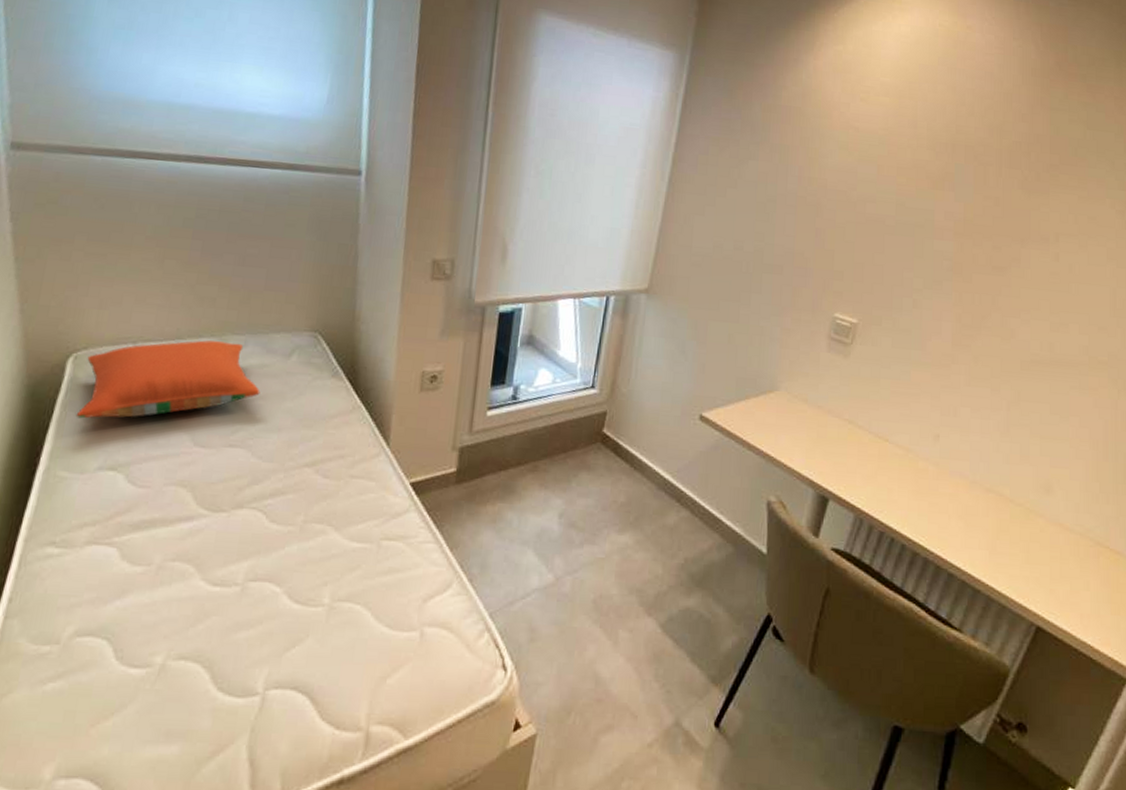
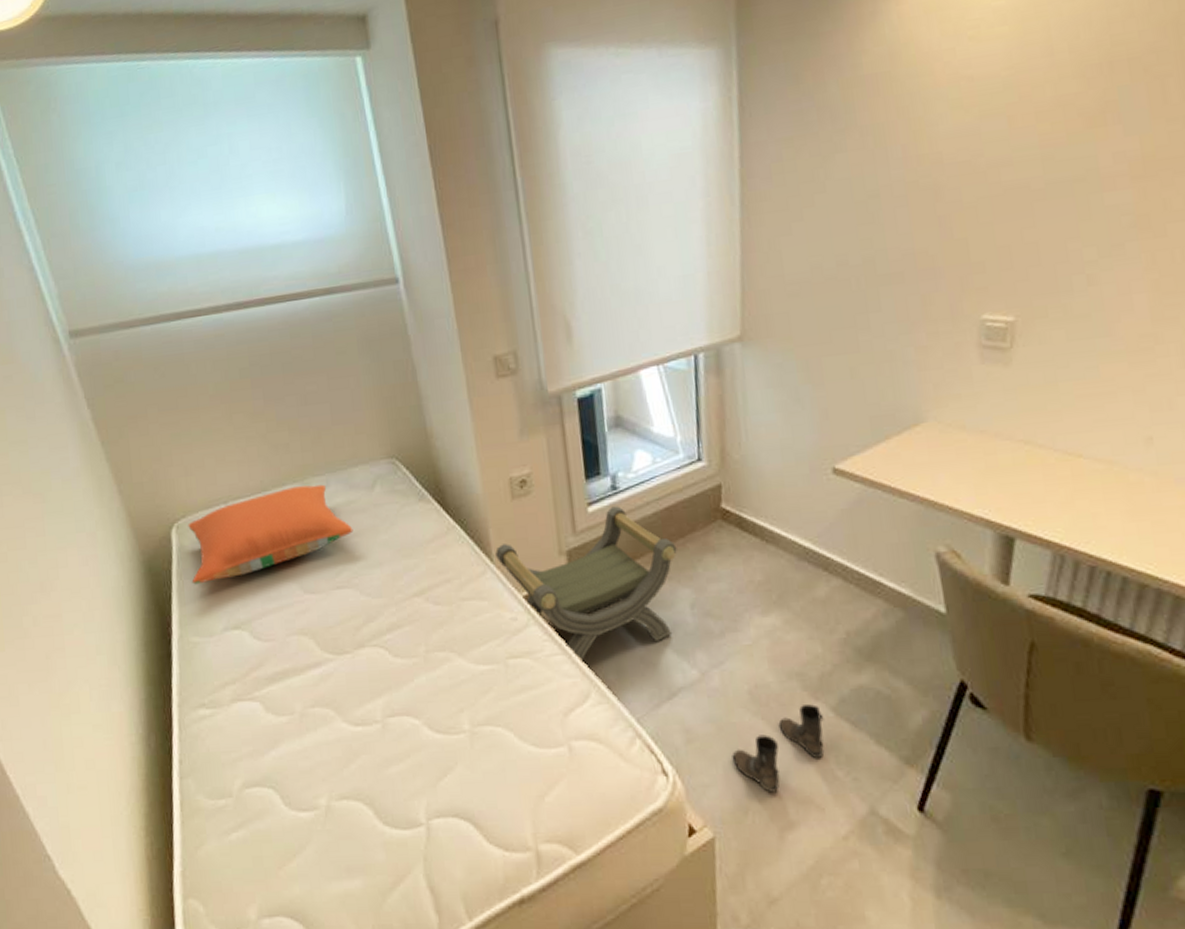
stool: none [392,414,558,553] -> present [494,506,677,662]
boots: none [567,619,652,696] -> present [732,704,825,793]

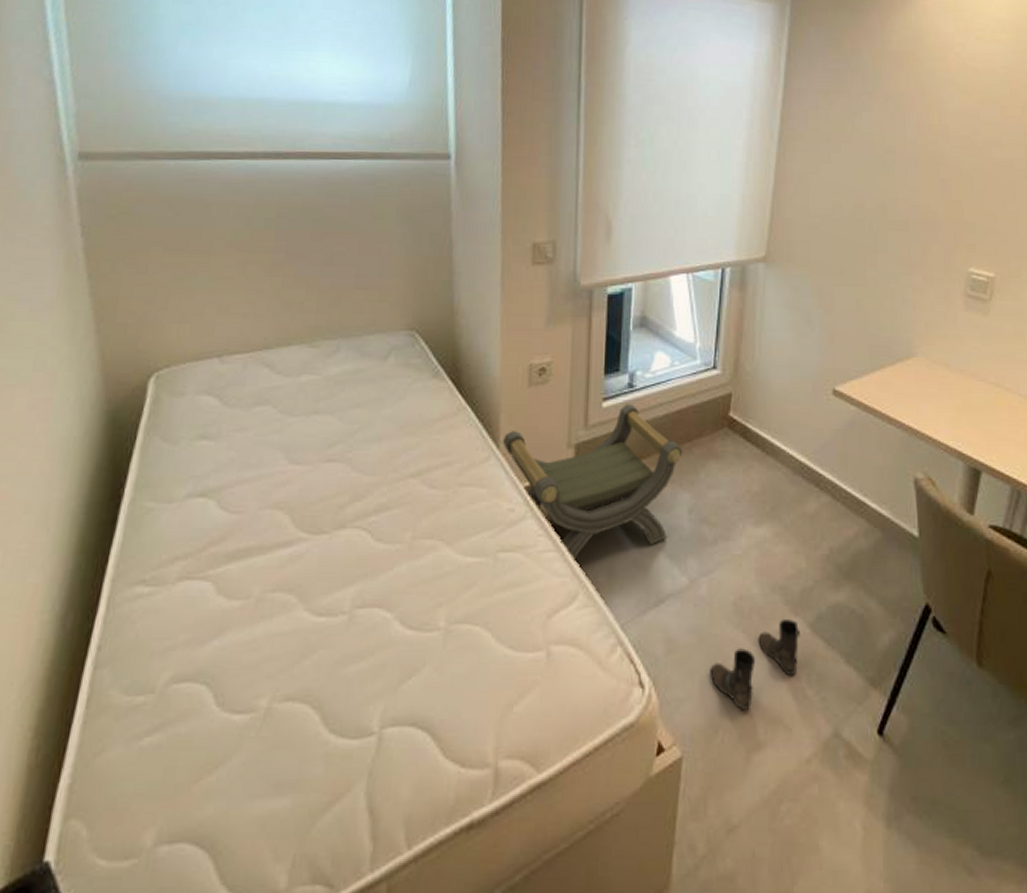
pillow: present [188,484,353,585] -> none [160,348,357,443]

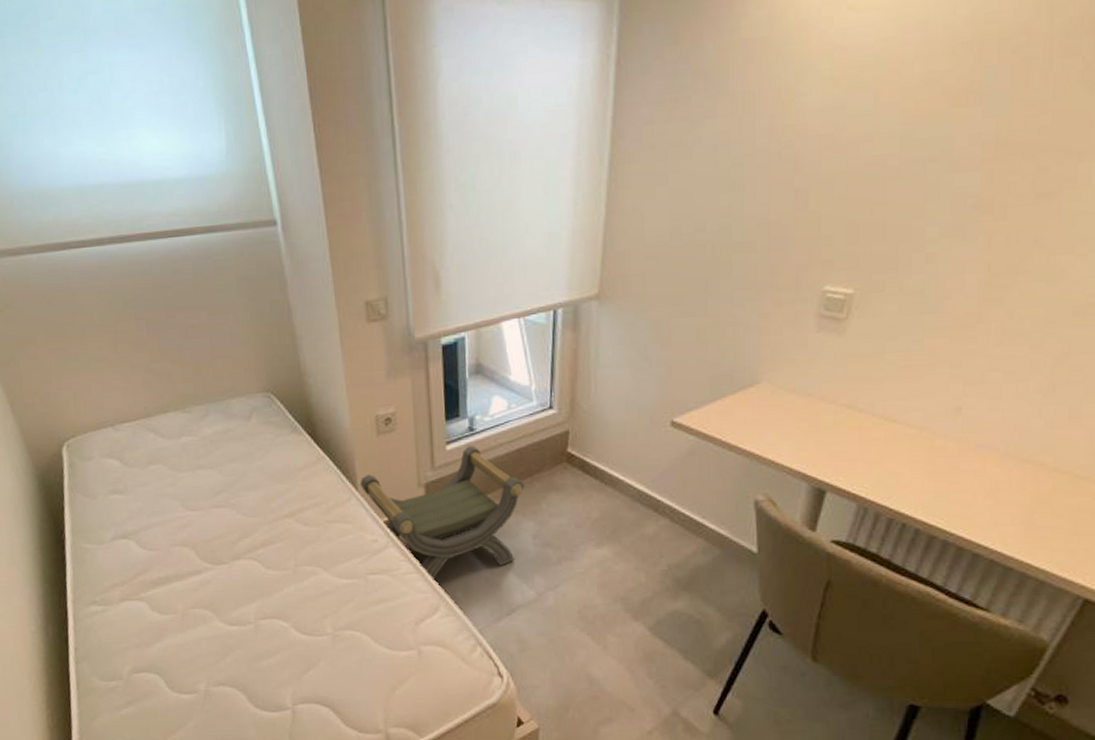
boots: present [710,619,801,710] -> none [559,624,641,694]

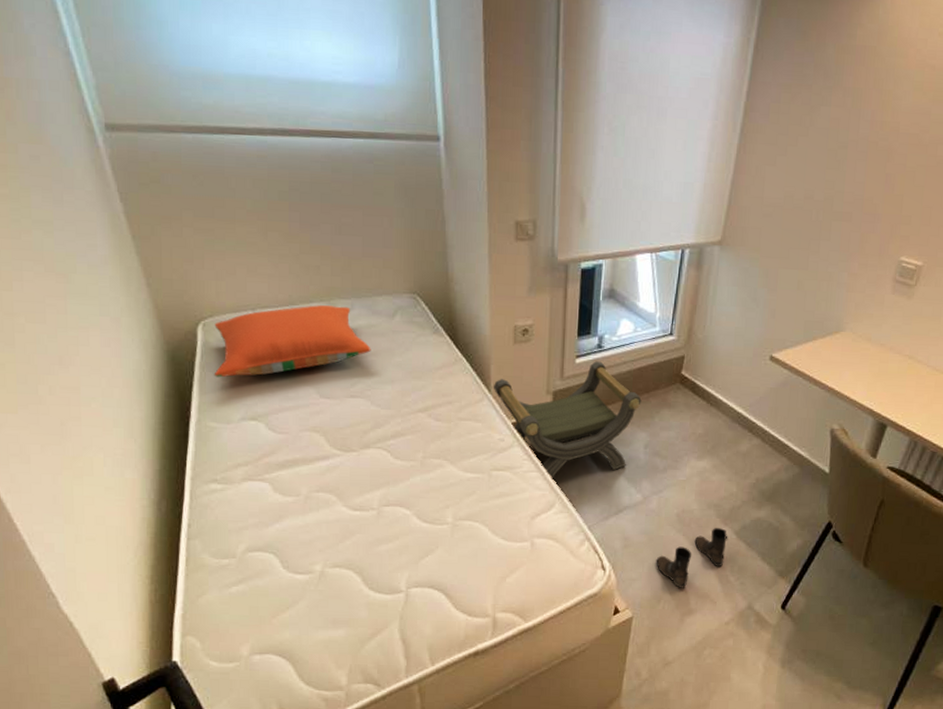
pillow: none [77,413,231,498] -> present [214,305,371,378]
boots: none [559,624,641,694] -> present [656,528,728,588]

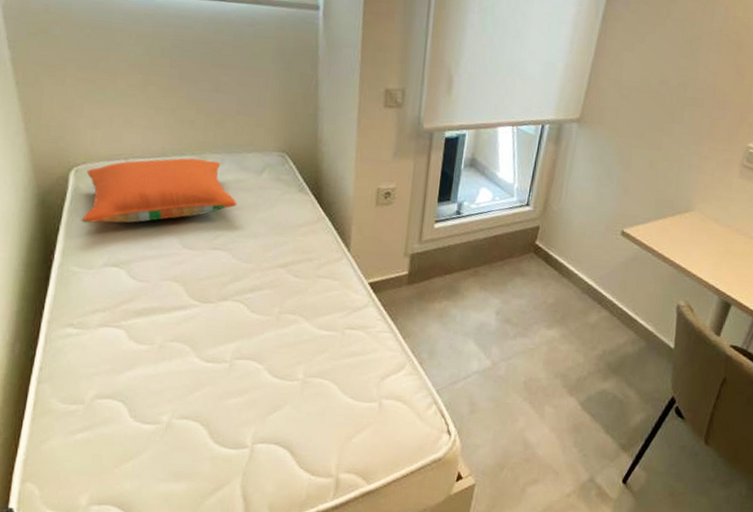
stool: present [493,361,642,479] -> none [352,227,496,341]
boots: present [656,528,728,588] -> none [501,397,574,457]

